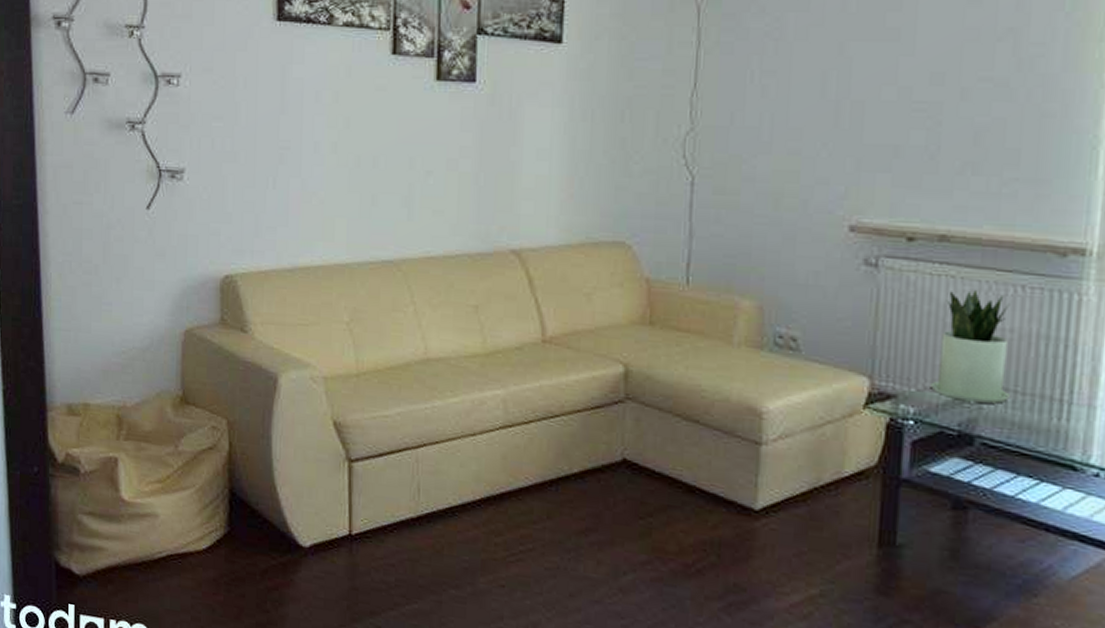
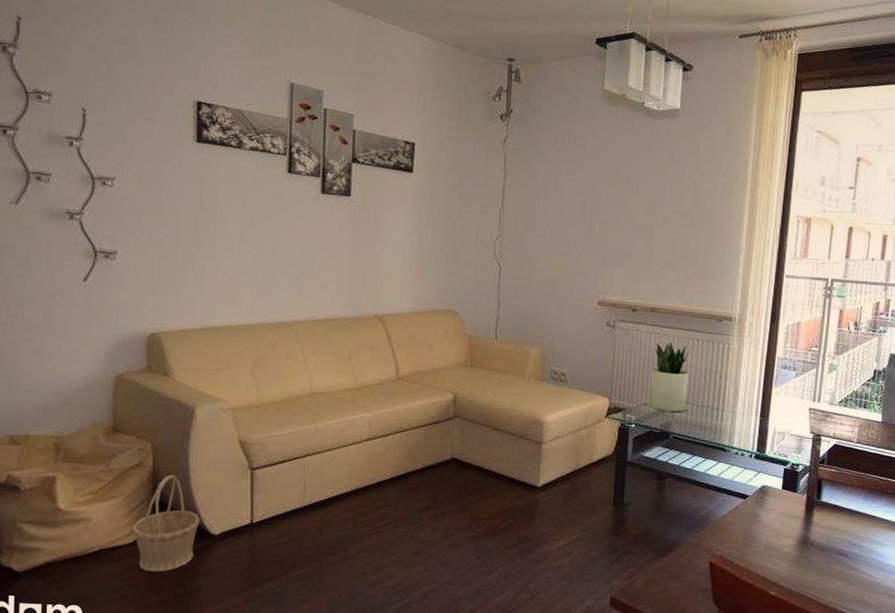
basket: none [206,463,286,591] -> present [133,475,200,572]

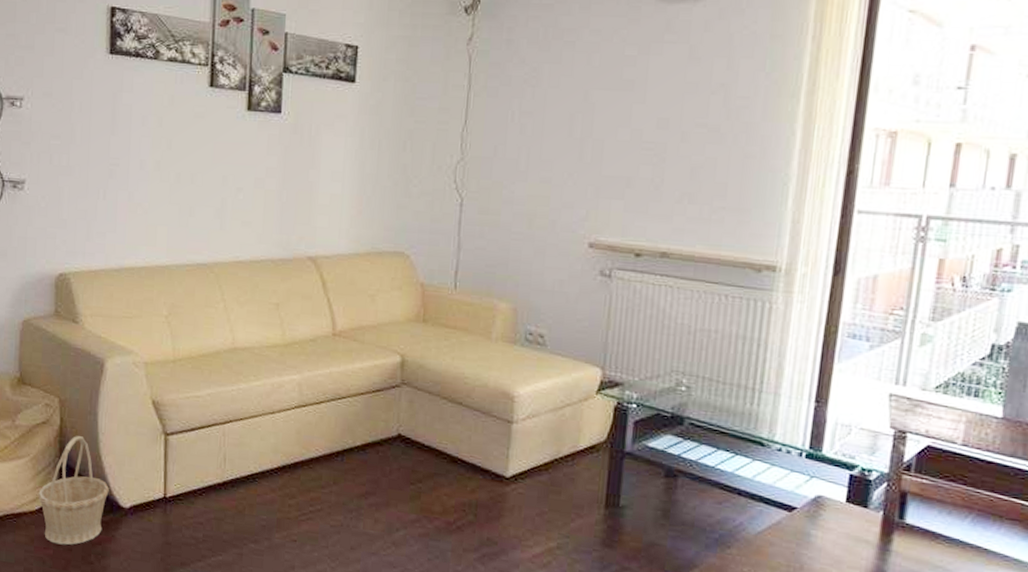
planter: present [645,342,690,413] -> none [650,298,716,391]

